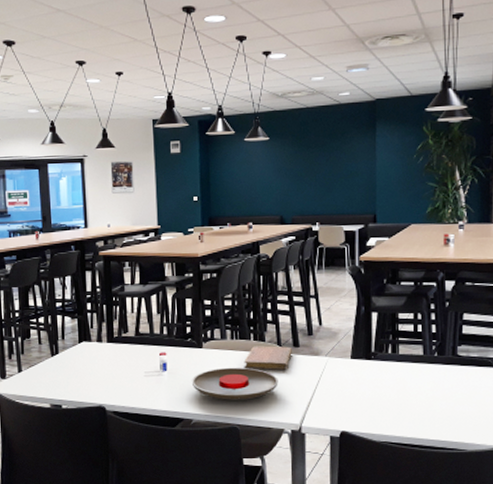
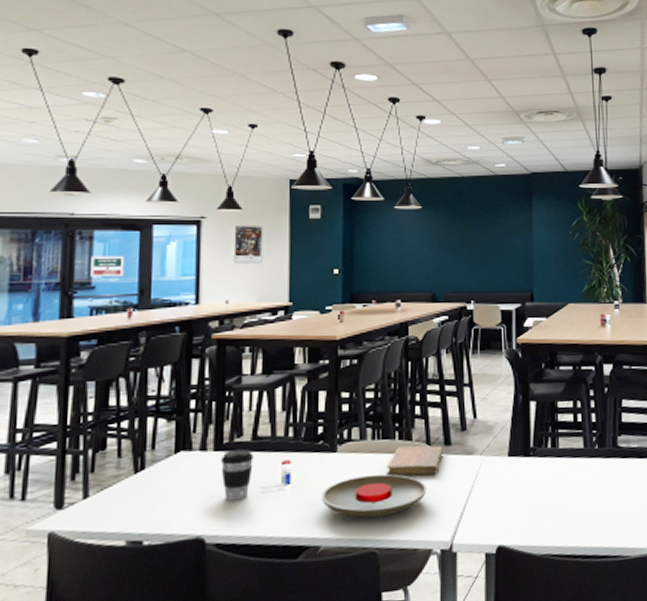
coffee cup: none [113,342,138,381] -> present [221,449,254,501]

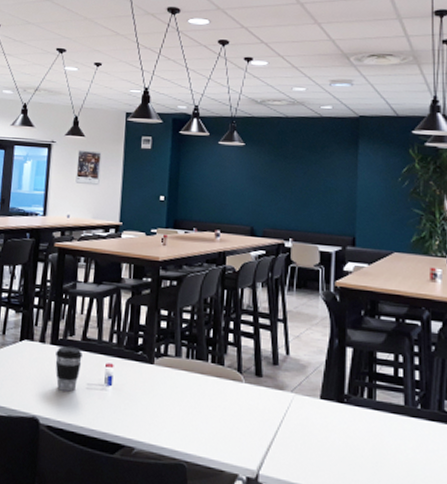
plate: present [321,474,427,518] -> none [137,390,236,433]
notebook: present [386,445,444,476] -> none [198,369,255,402]

